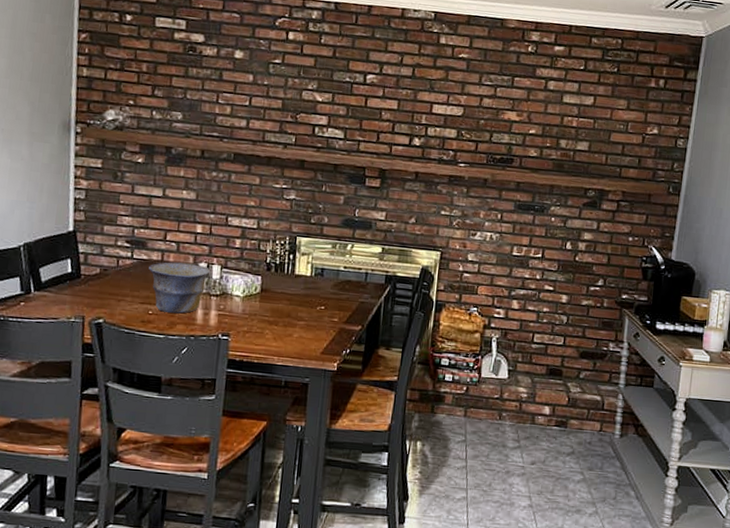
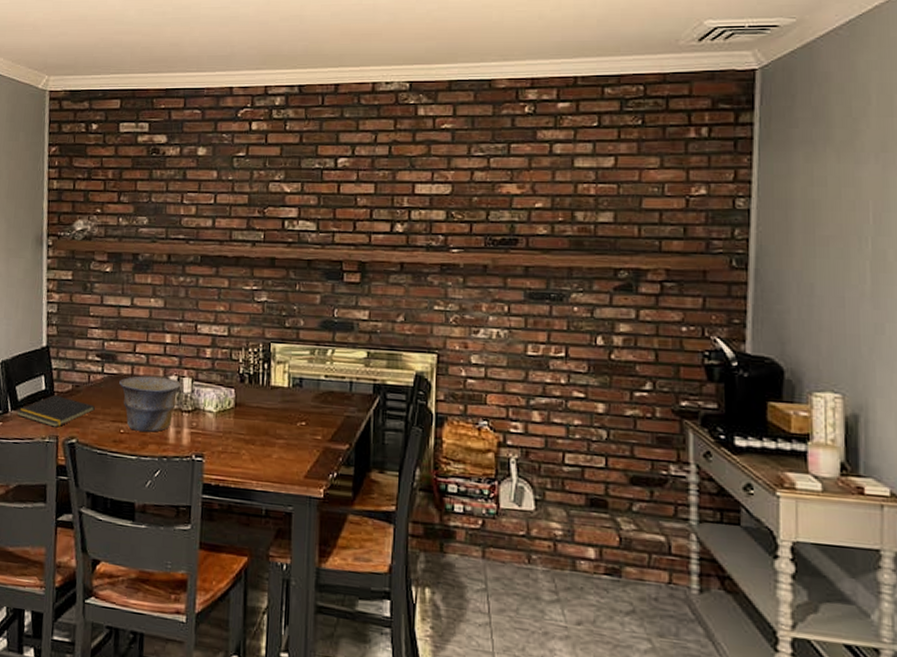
notepad: none [40,278,123,308] -> present [17,395,95,427]

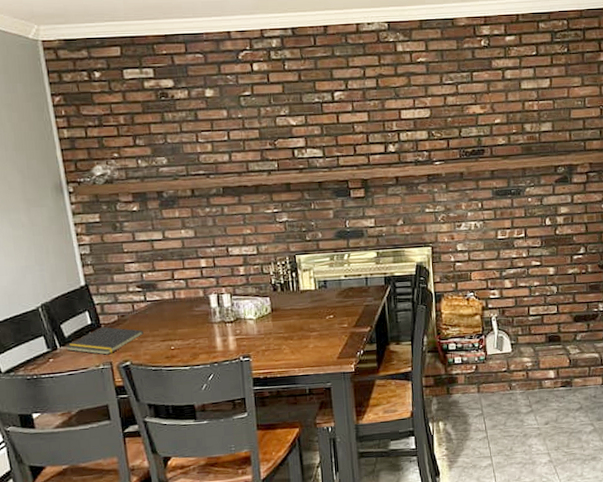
bowl: present [119,375,181,432] -> none [163,296,221,346]

